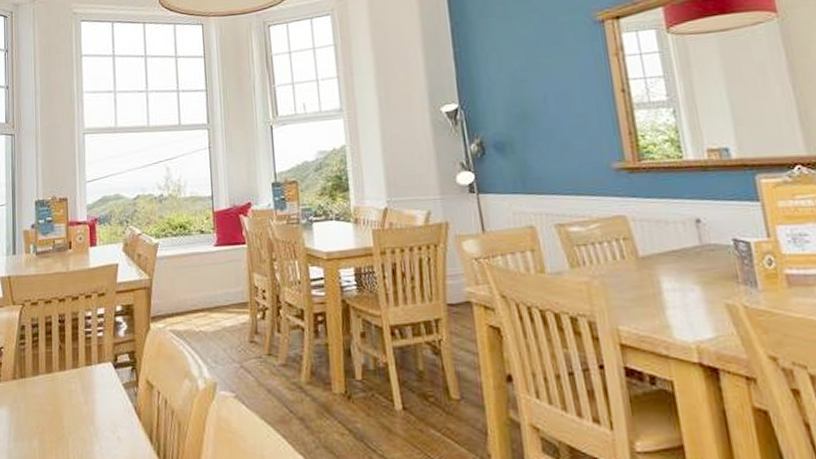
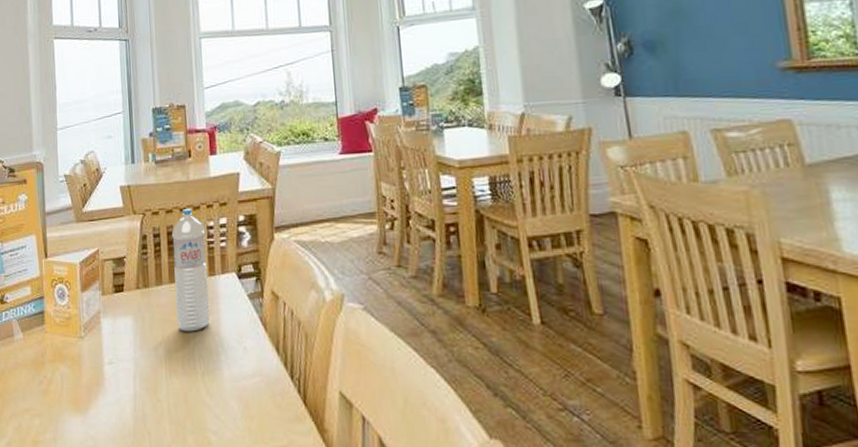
water bottle: none [50,298,86,422] -> present [172,208,210,332]

